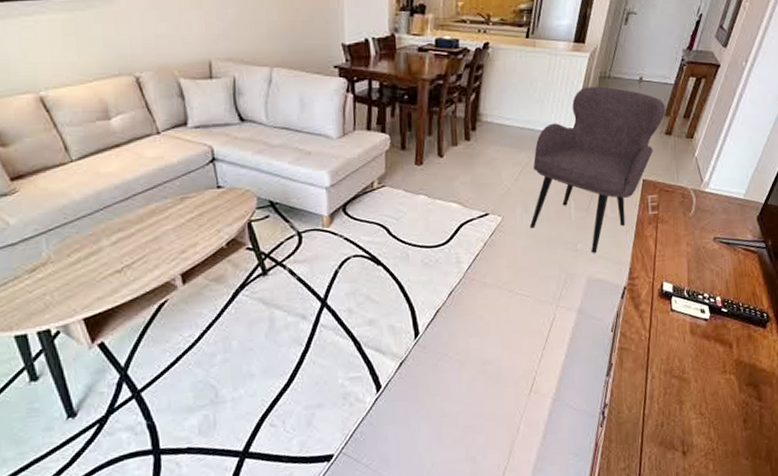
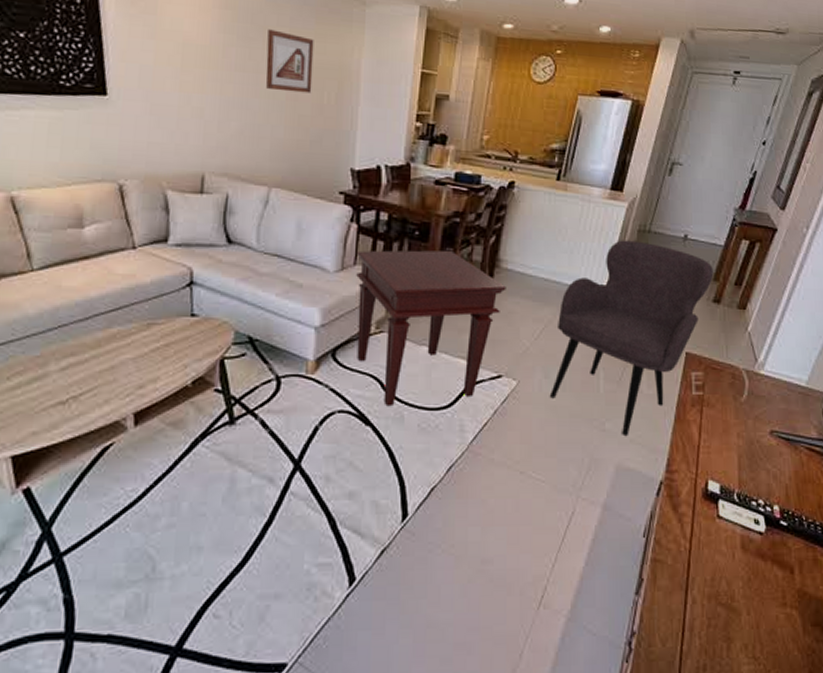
side table: none [354,109,488,248] -> present [355,250,506,407]

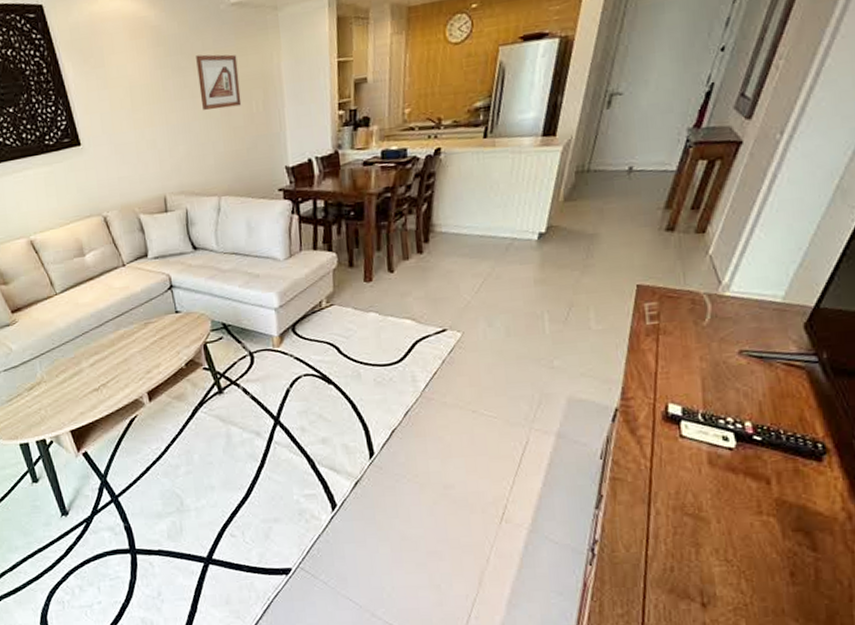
side table: present [355,250,506,407] -> none [300,223,443,367]
armchair: present [549,240,714,437] -> none [494,182,665,371]

